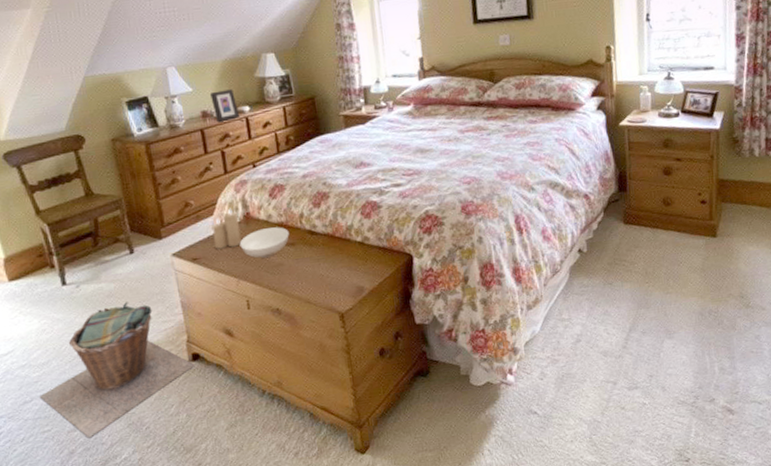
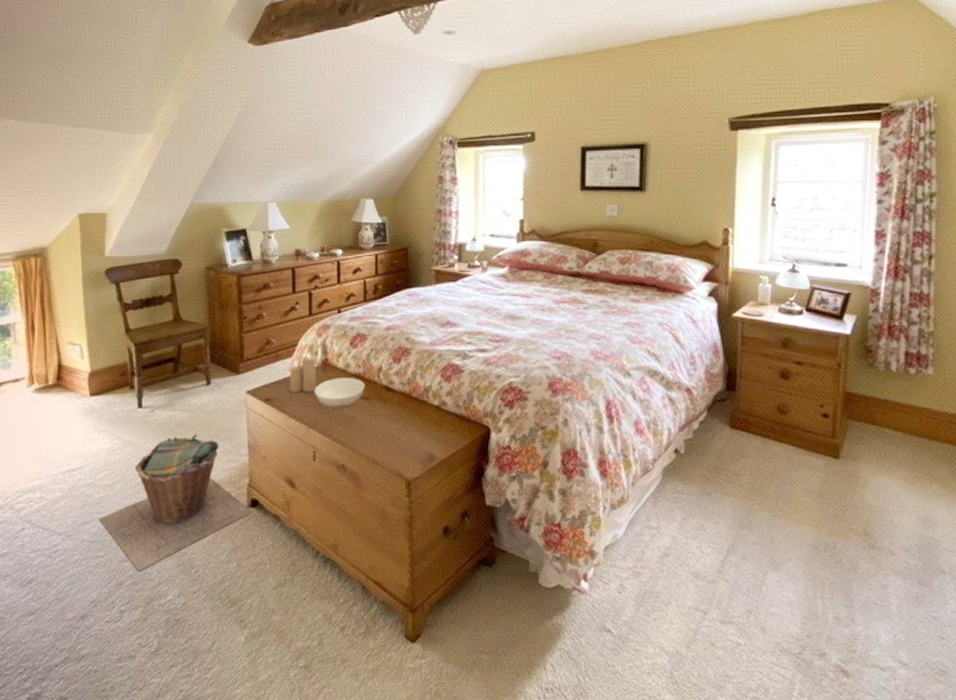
picture frame: present [210,89,239,122] -> none [306,231,331,262]

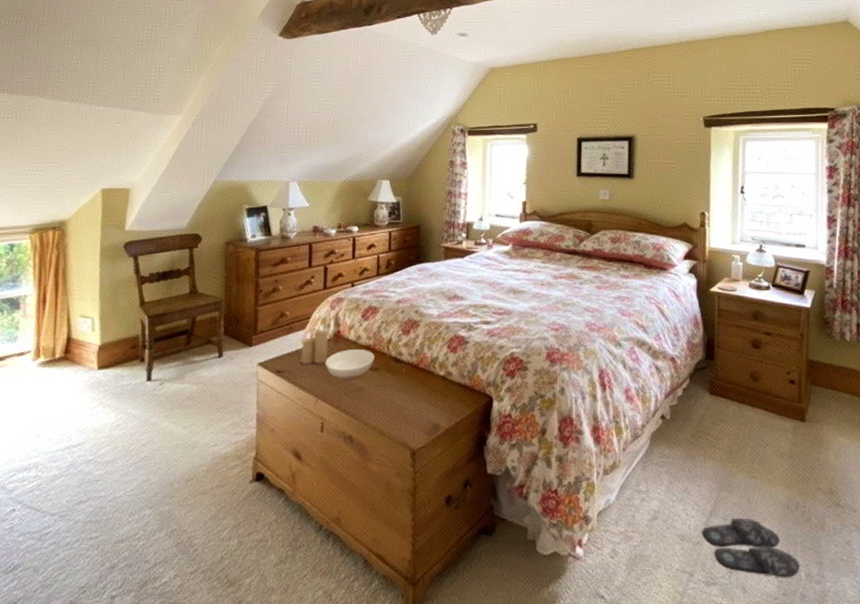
laundry basket: present [98,434,252,572] -> none [95,407,257,553]
slippers: none [718,557,827,619] -> present [702,518,800,577]

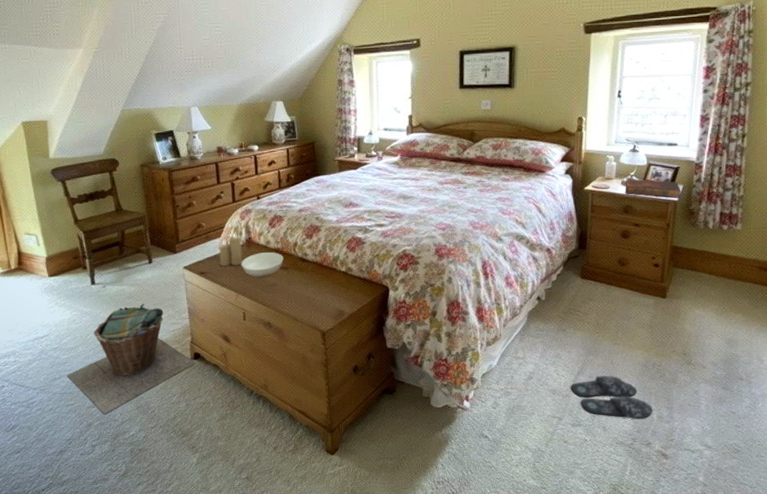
laundry basket: none [95,407,257,553] -> present [66,303,196,415]
book: none [753,281,814,305] -> present [625,179,682,198]

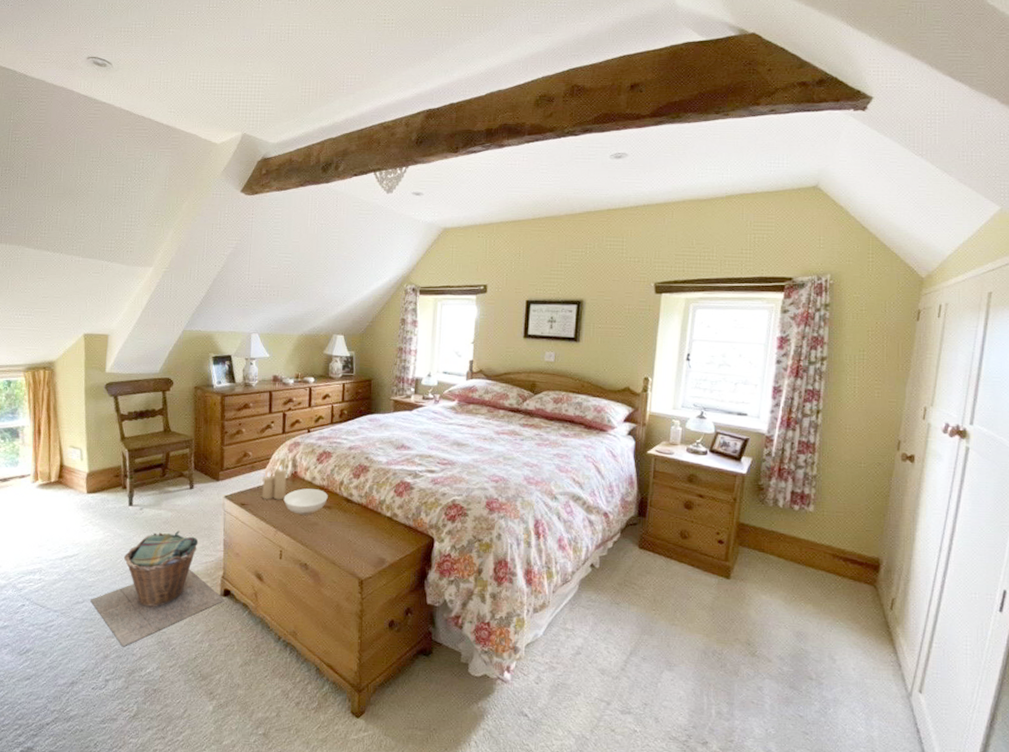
slippers: present [570,376,653,419] -> none [621,659,711,713]
book: present [625,179,682,198] -> none [690,446,750,471]

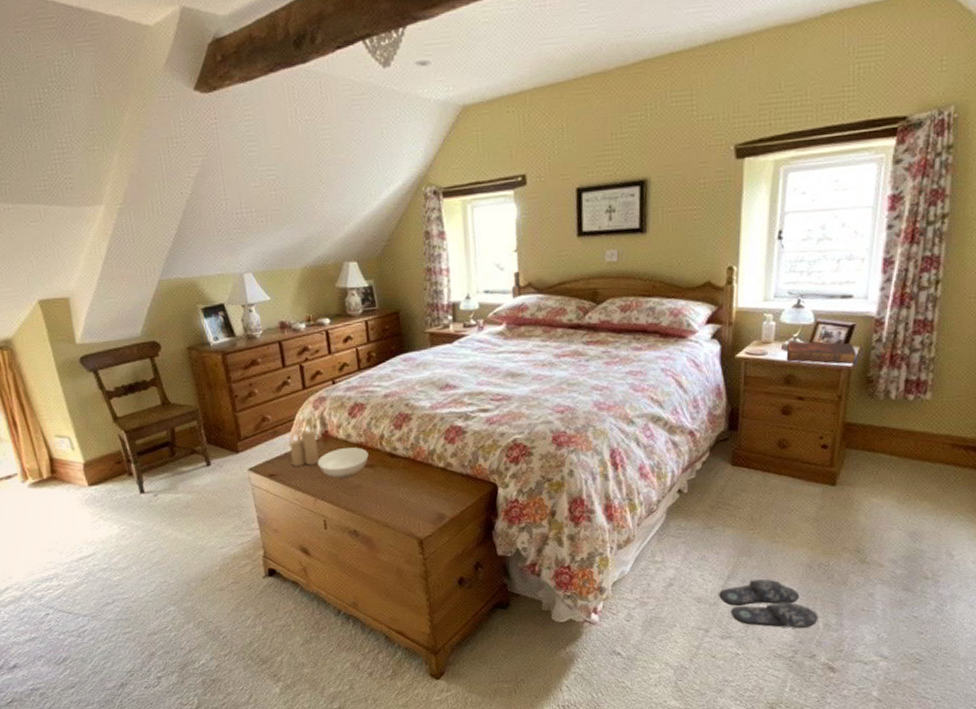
laundry basket: present [89,531,225,647] -> none [120,513,271,642]
slippers: none [621,659,711,713] -> present [719,579,818,628]
book: none [690,446,750,471] -> present [786,341,857,364]

